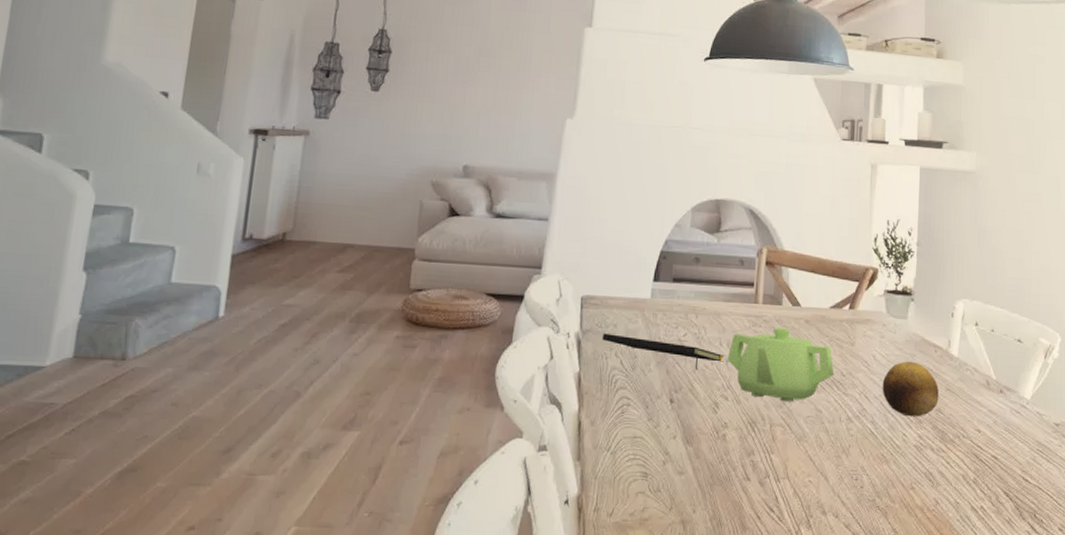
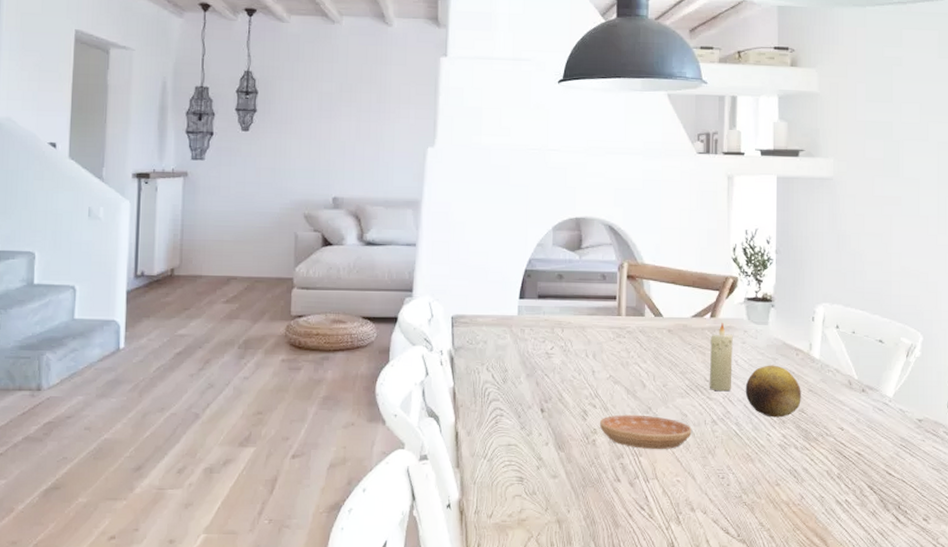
notepad: present [602,333,724,370] -> none [474,350,590,381]
teapot: present [727,327,835,402] -> none [594,337,698,408]
saucer: none [730,408,826,447] -> present [599,414,692,449]
candle: none [845,314,871,388] -> present [709,322,733,392]

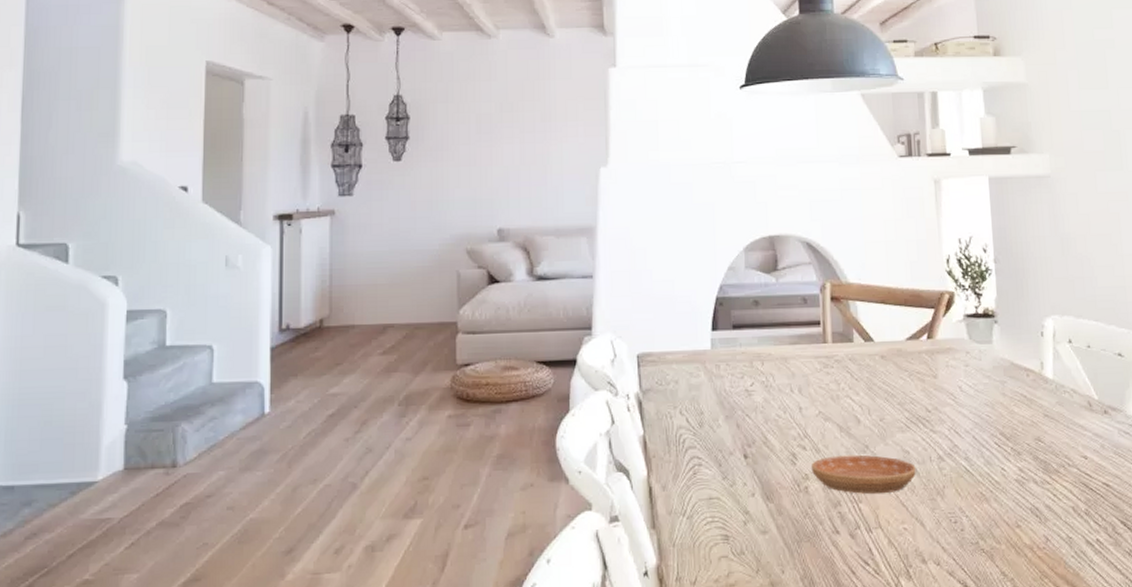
candle: present [709,322,733,392] -> none [929,343,957,423]
fruit: present [745,365,801,418] -> none [972,389,1037,449]

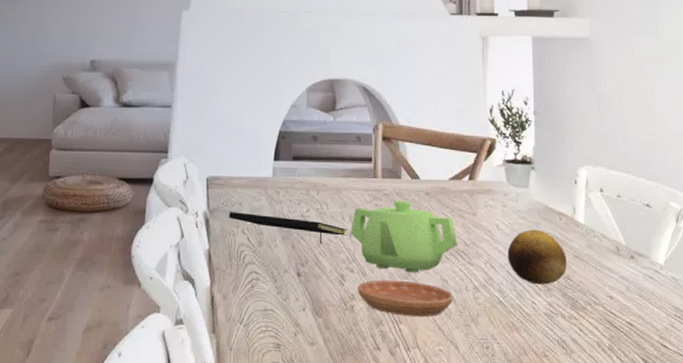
notepad: none [664,391,797,421] -> present [229,212,347,244]
teapot: none [801,366,919,446] -> present [351,200,458,273]
fruit: none [972,389,1037,449] -> present [507,229,567,285]

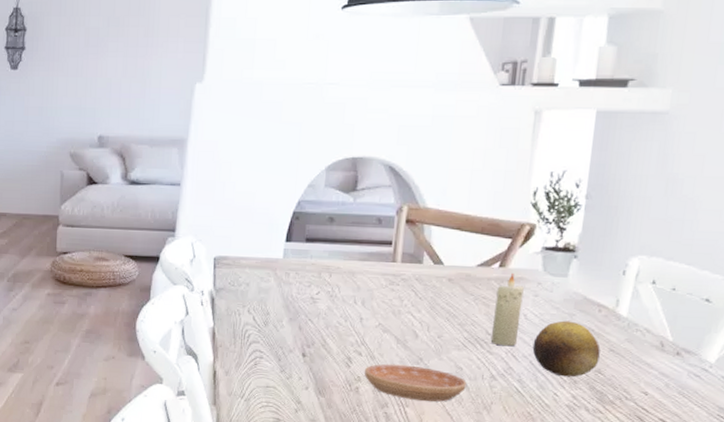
notepad: present [229,212,347,244] -> none [235,291,359,326]
teapot: present [351,200,458,273] -> none [362,285,479,359]
candle: none [469,185,494,257] -> present [490,272,524,347]

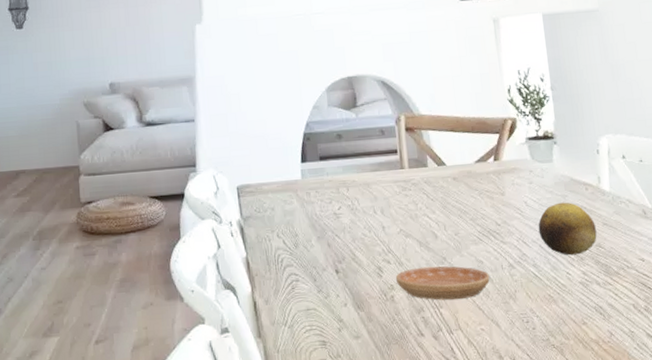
candle: present [490,272,524,347] -> none [496,164,524,235]

